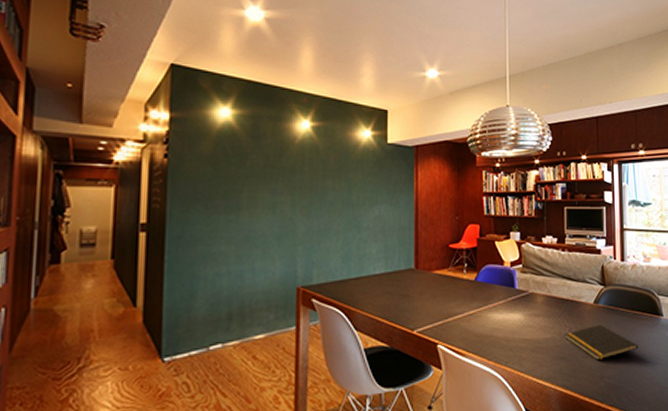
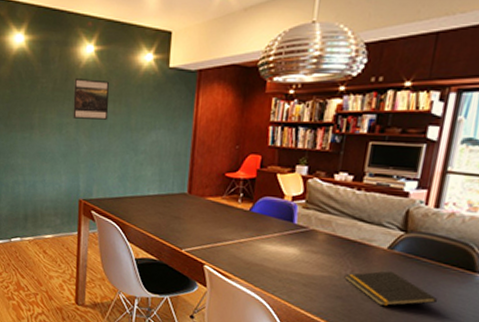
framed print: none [288,155,328,197] -> present [73,79,110,120]

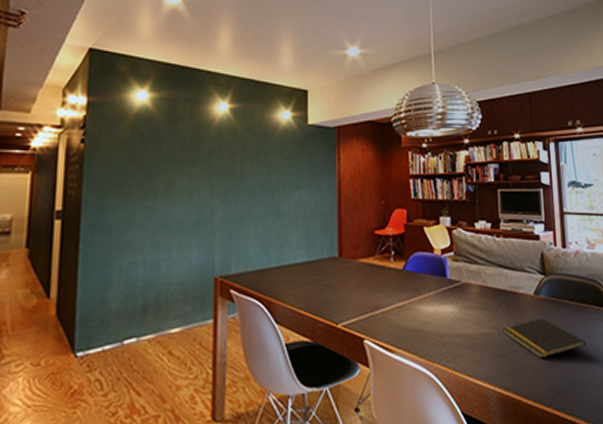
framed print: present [73,79,110,120] -> none [205,138,247,181]

